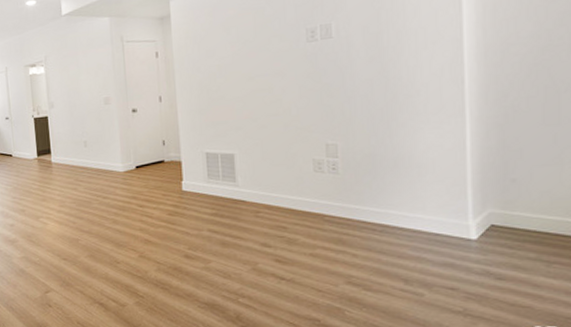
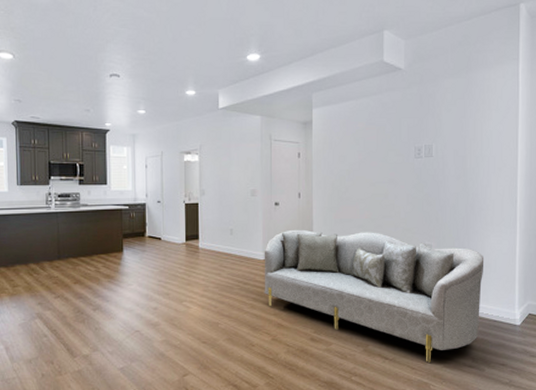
sofa: none [123,133,417,286] -> present [264,229,484,364]

